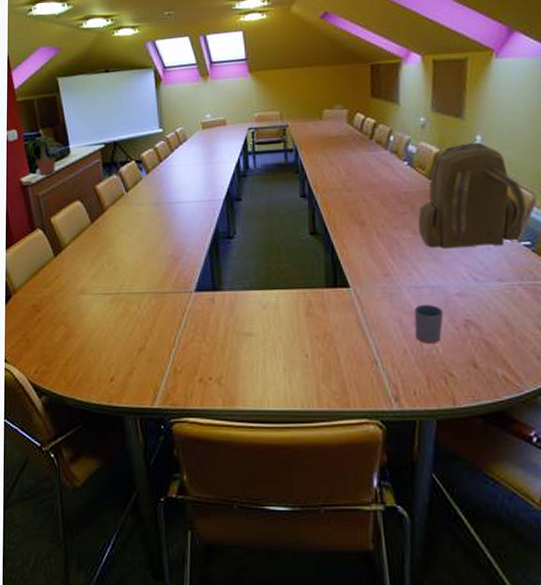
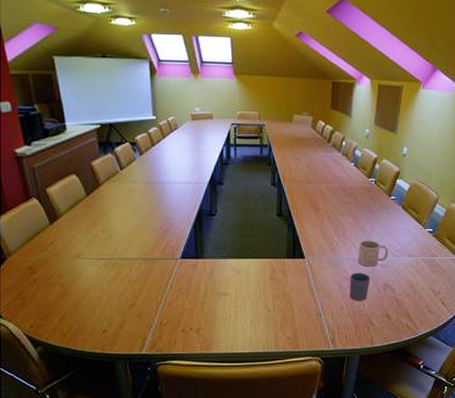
potted plant: present [26,136,60,175] -> none [20,111,56,148]
backpack: present [417,142,527,249] -> none [357,152,432,232]
mug: none [422,261,467,297] -> present [357,241,388,267]

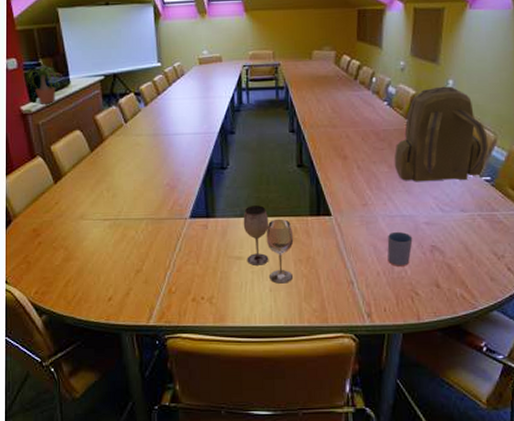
potted plant: none [20,111,56,148] -> present [26,66,60,104]
wineglass: none [229,248,272,316] -> present [243,205,294,284]
backpack: none [357,152,432,232] -> present [394,86,489,182]
mug: present [357,241,388,267] -> none [395,193,435,225]

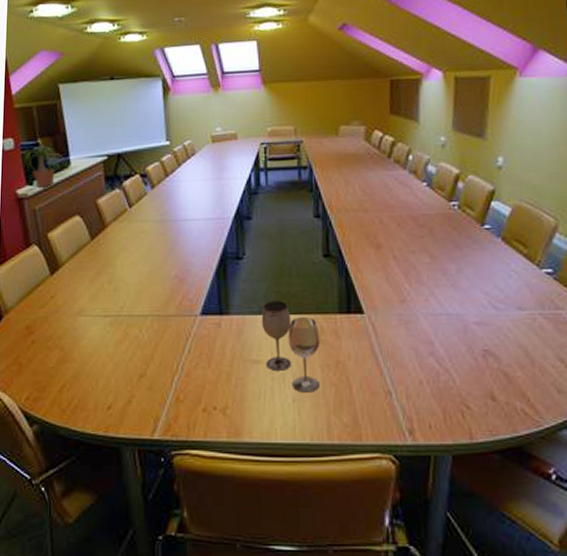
mug: present [387,231,413,266] -> none [430,332,462,374]
backpack: present [394,86,489,182] -> none [436,164,549,275]

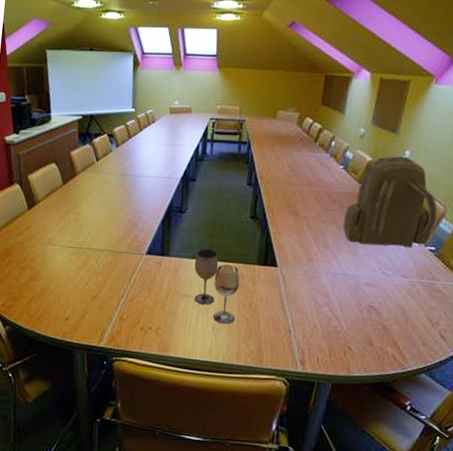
potted plant: present [23,146,59,188] -> none [12,102,43,137]
backpack: none [436,164,549,275] -> present [342,156,438,247]

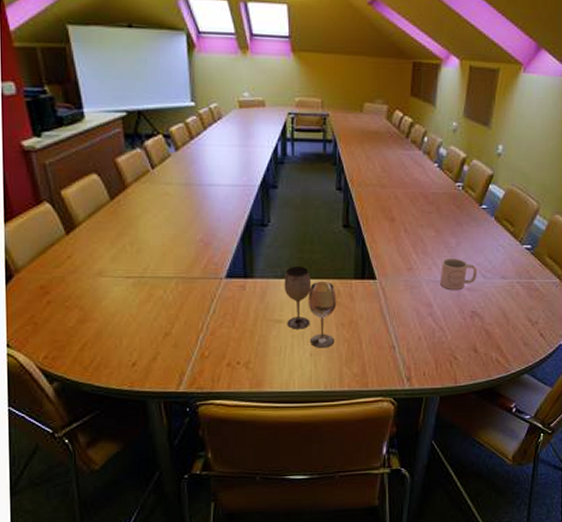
mug: none [338,253,377,285] -> present [439,259,477,291]
backpack: present [342,156,438,247] -> none [441,151,532,248]

